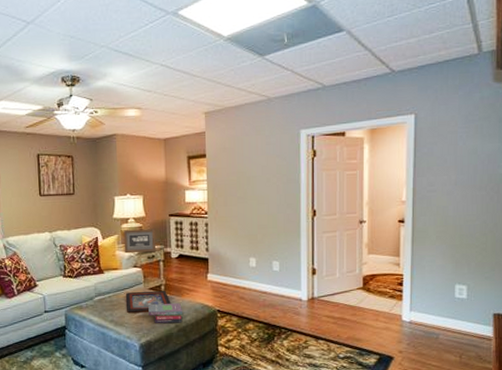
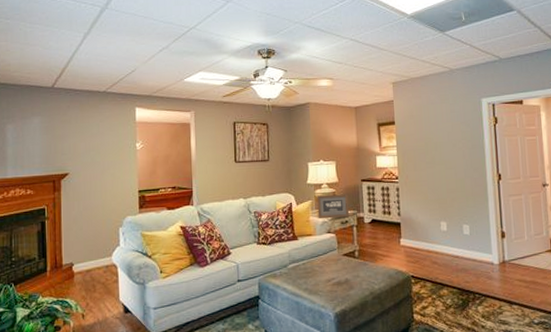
decorative tray: present [125,291,171,314] -> none [319,257,365,281]
books: present [148,303,184,324] -> none [342,269,378,291]

